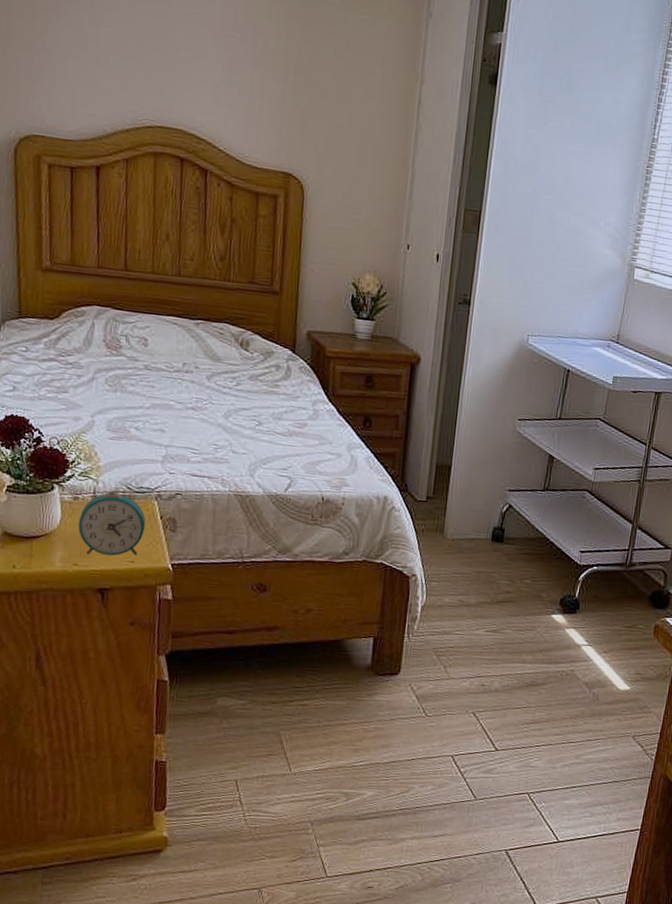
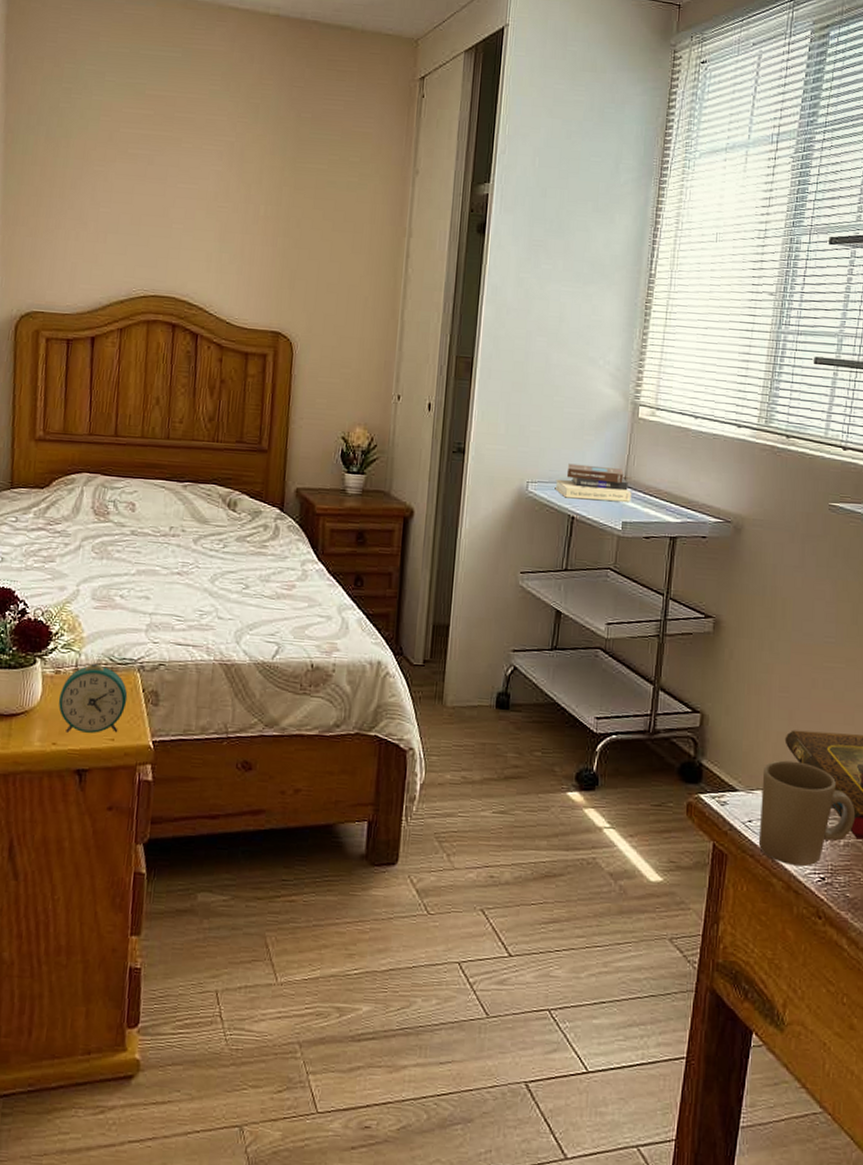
books: none [553,319,624,358] -> present [555,463,632,502]

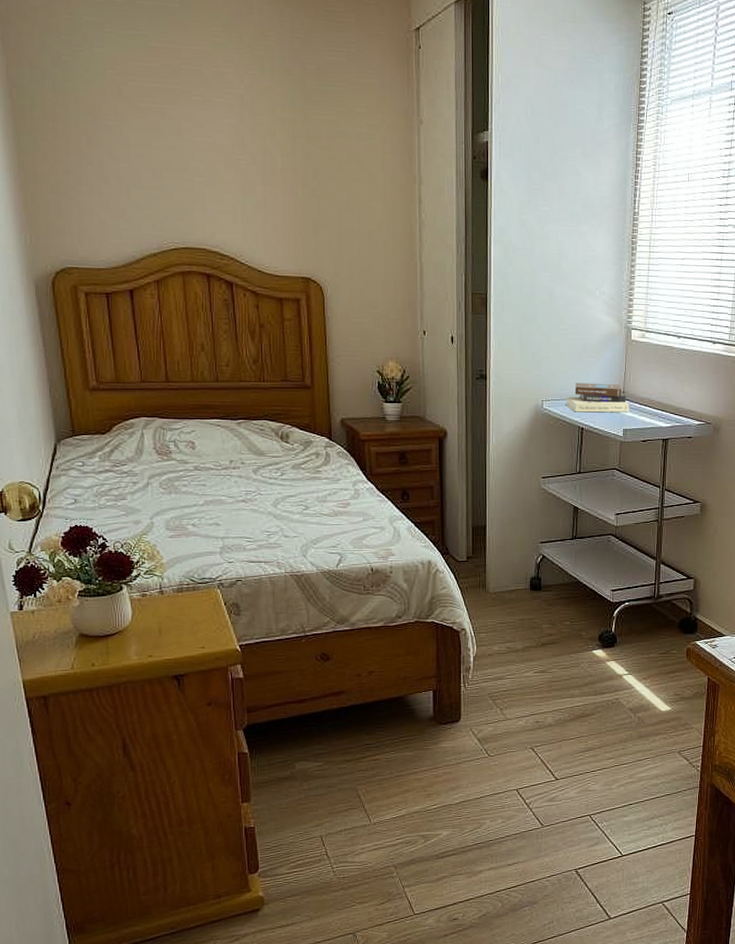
alarm clock: present [58,663,128,734] -> none [148,584,212,645]

